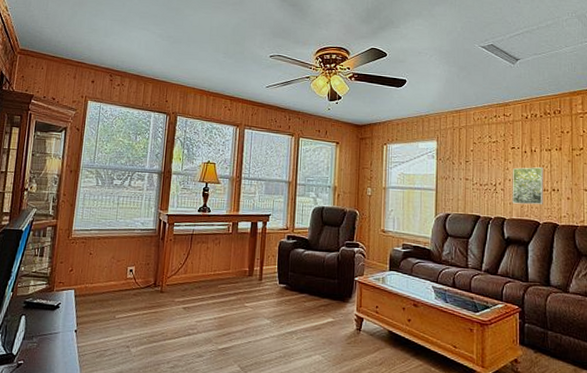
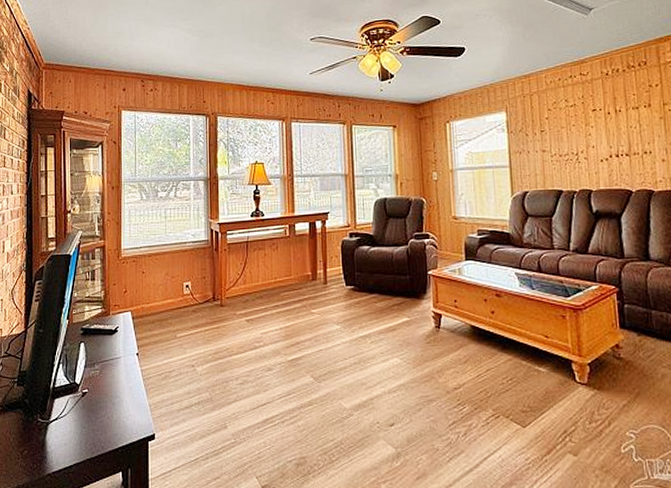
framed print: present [512,167,544,205] -> none [596,129,634,173]

